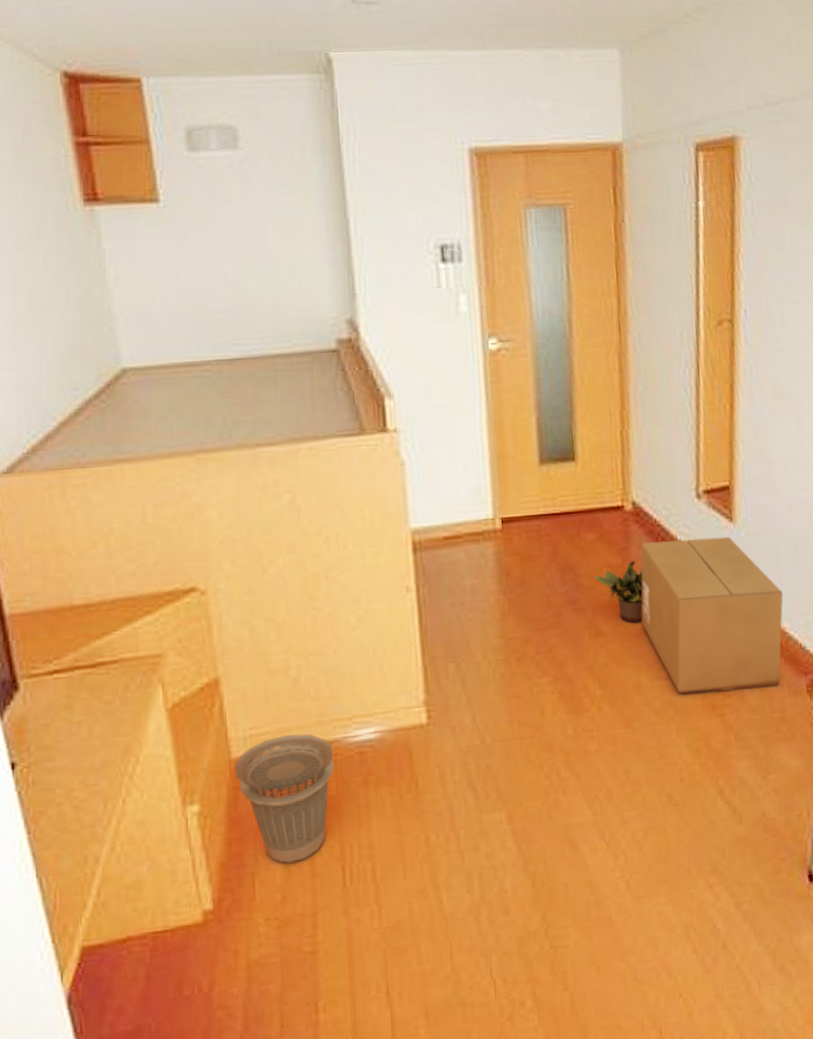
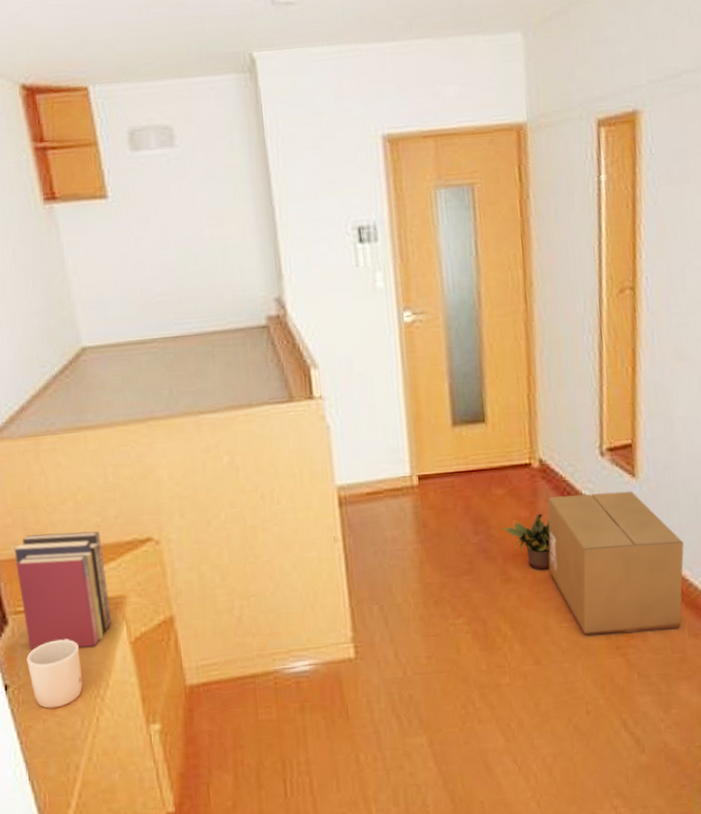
books: none [30,579,146,721] -> present [14,531,112,650]
mug: none [40,706,108,790] -> present [26,639,83,709]
laundry basket: present [234,734,335,863] -> none [189,665,275,775]

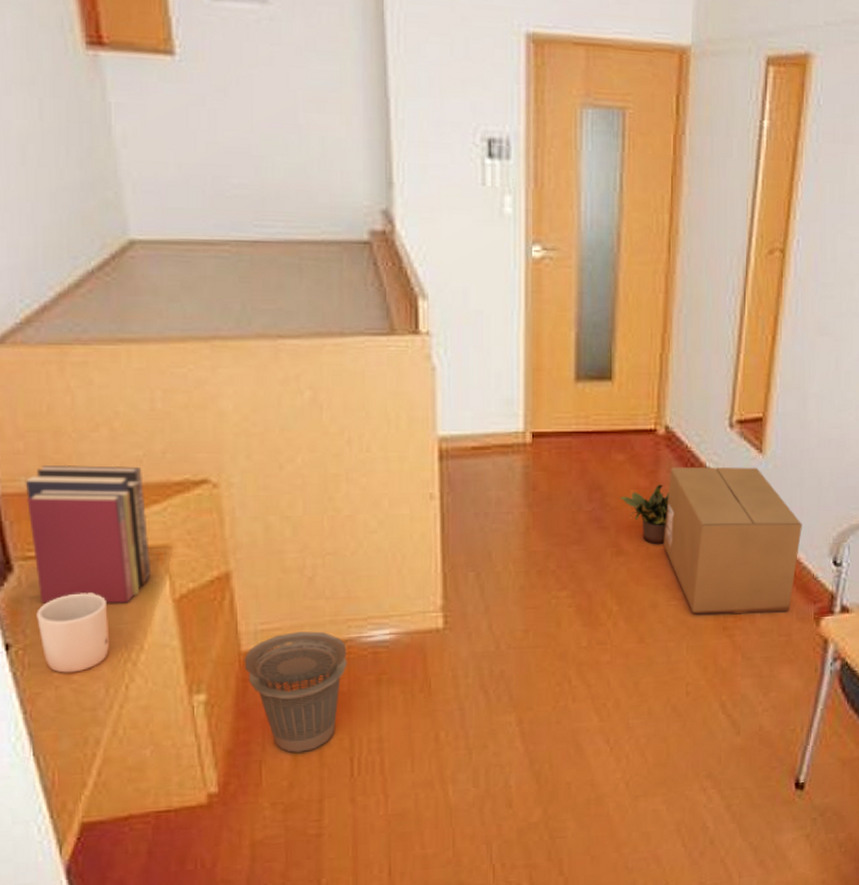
laundry basket: none [189,665,275,775] -> present [244,631,347,753]

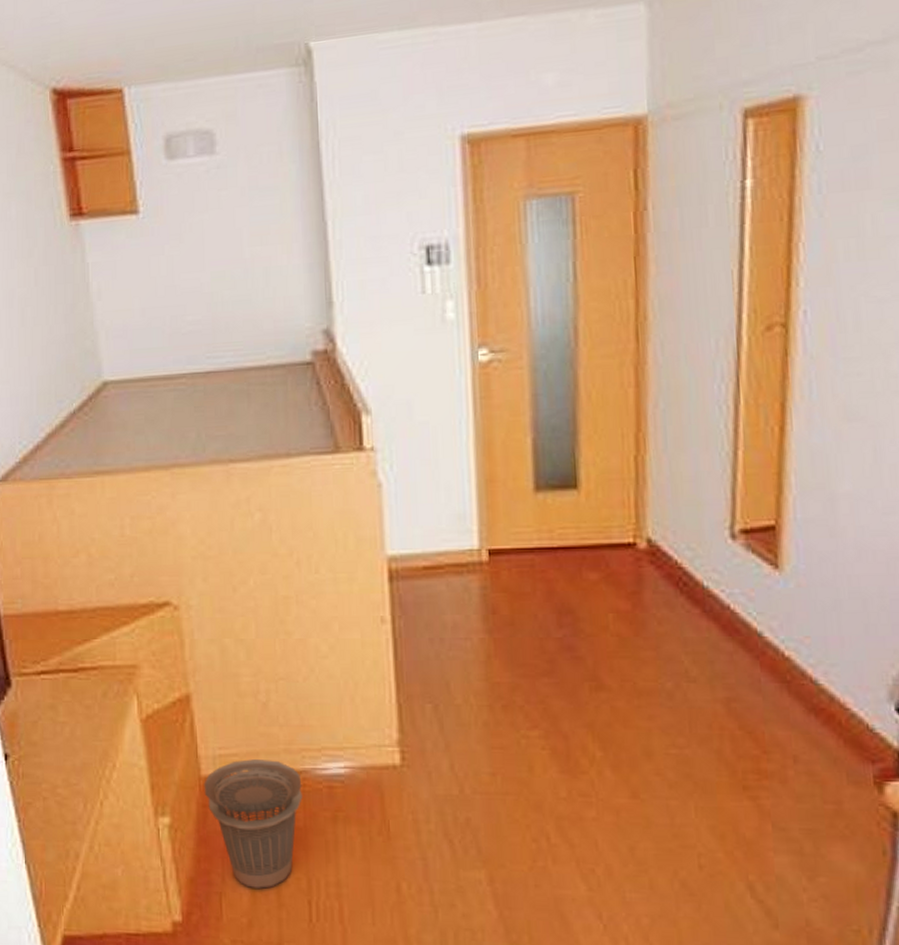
books: present [25,464,152,604] -> none [21,588,122,721]
mug: present [36,592,110,673] -> none [29,709,88,786]
potted plant: present [618,484,669,545] -> none [594,607,658,680]
box: present [663,467,802,615] -> none [654,586,845,773]

